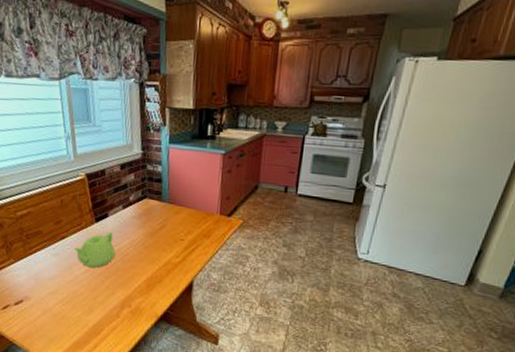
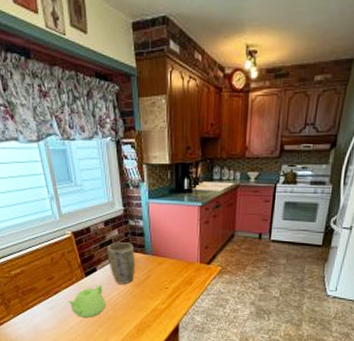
plant pot: none [121,187,151,234] -> present [107,242,135,285]

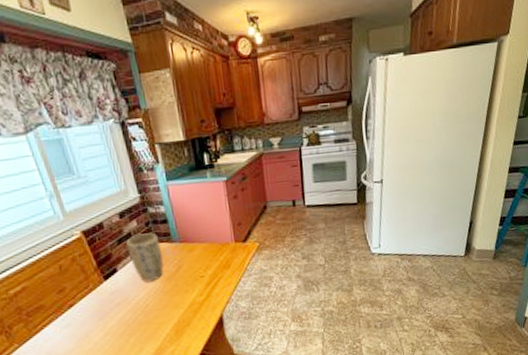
teapot: present [68,285,105,318] -> none [86,287,134,330]

